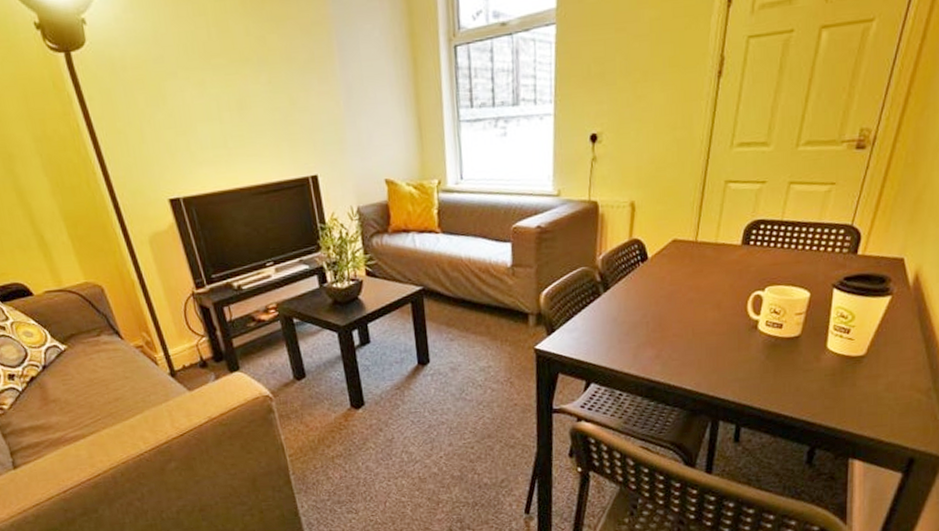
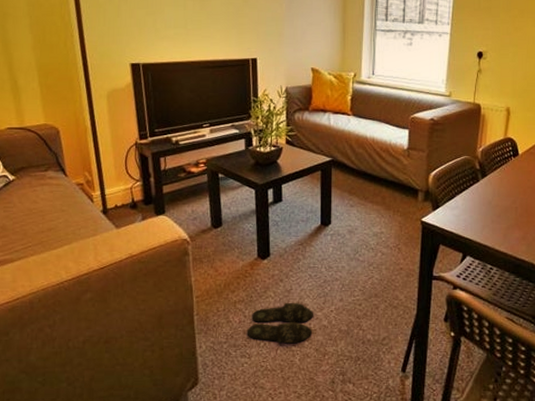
slippers: none [350,451,422,496] -> present [247,302,313,344]

